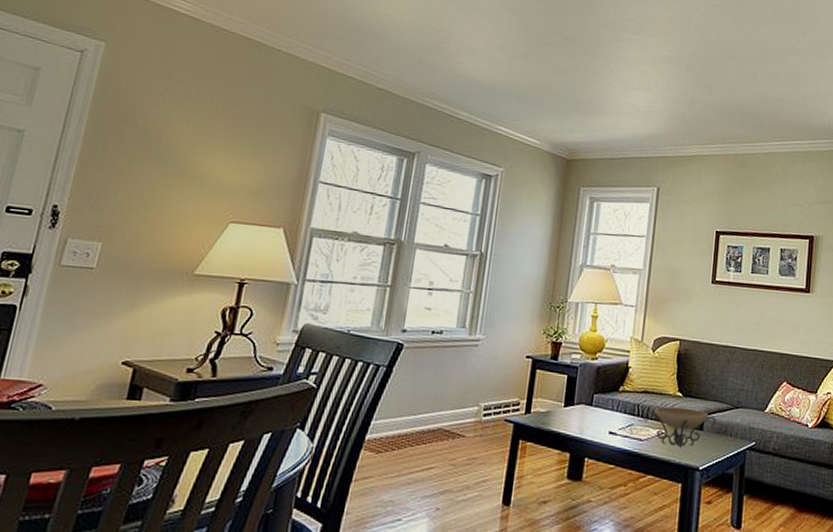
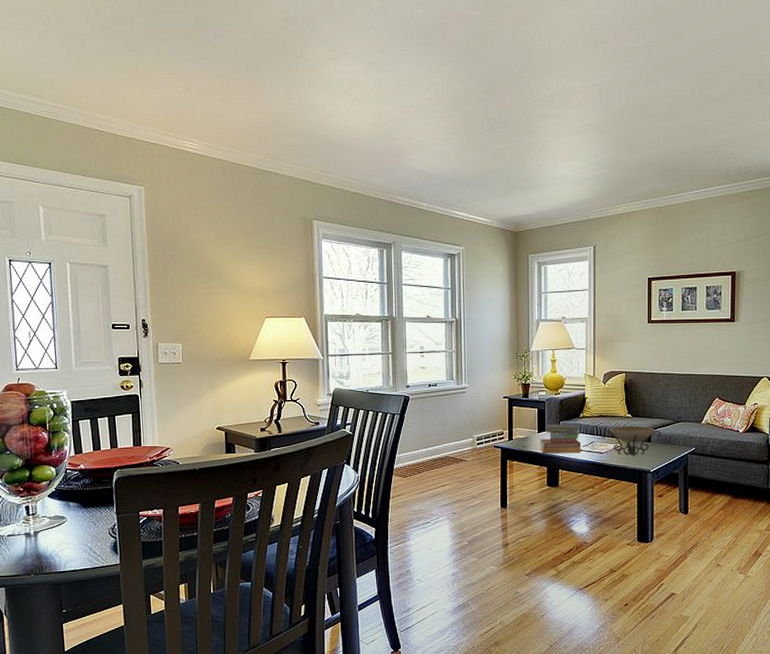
books: none [564,396,618,438] -> present [540,424,581,454]

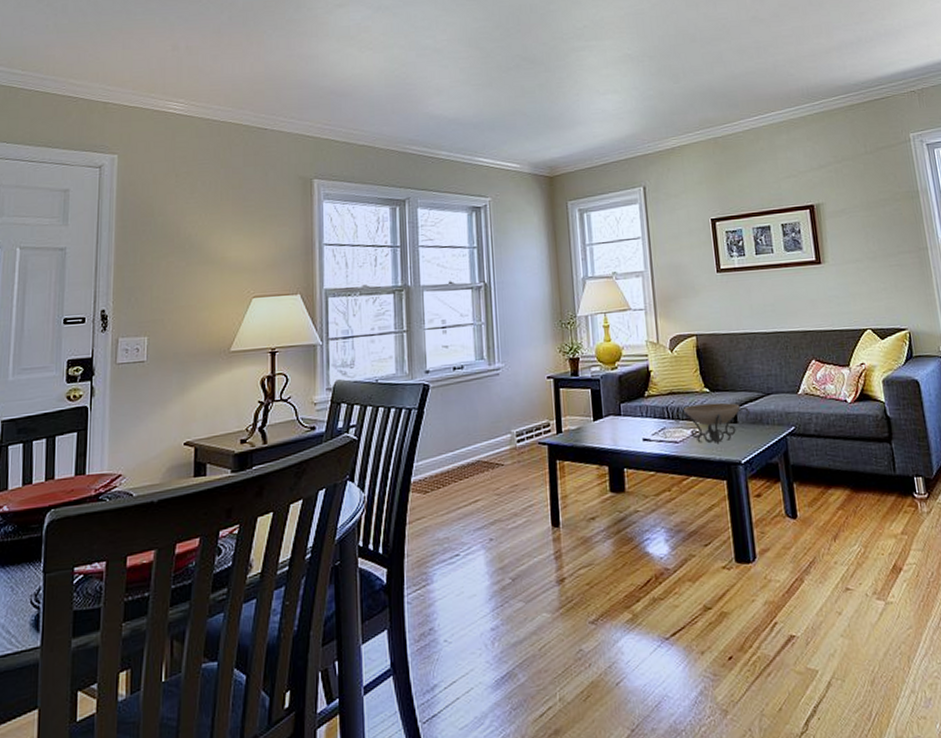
books: present [540,424,581,454] -> none [597,406,650,449]

